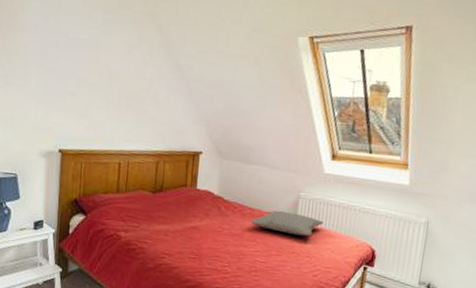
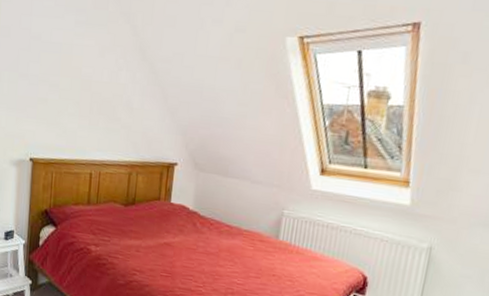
pillow: present [251,210,323,237] -> none [228,229,309,259]

